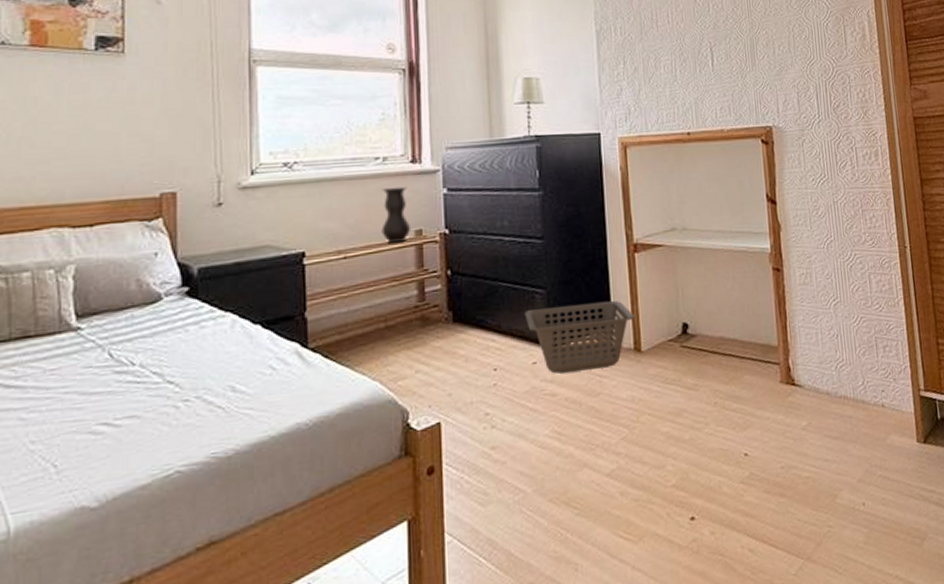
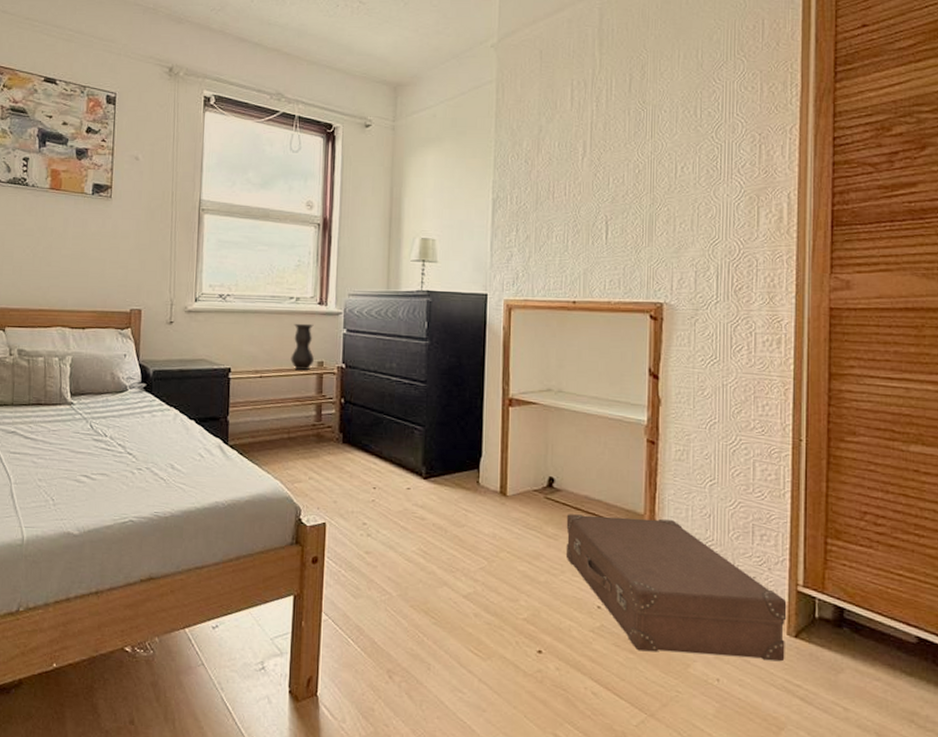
laundry basket: present [524,300,635,374] -> none [403,443,504,504]
suitcase: none [704,347,918,493] -> present [565,514,787,662]

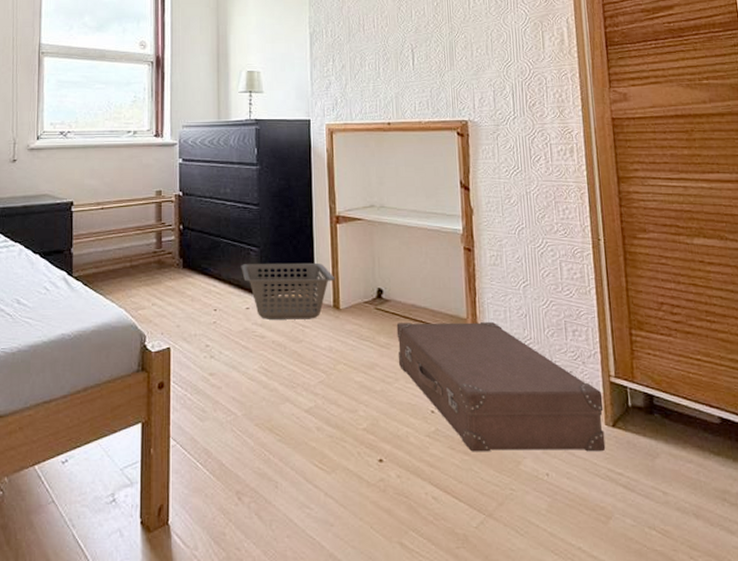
vase: present [290,323,315,370] -> none [130,155,153,199]
laundry basket: none [403,443,504,504] -> present [241,262,335,319]

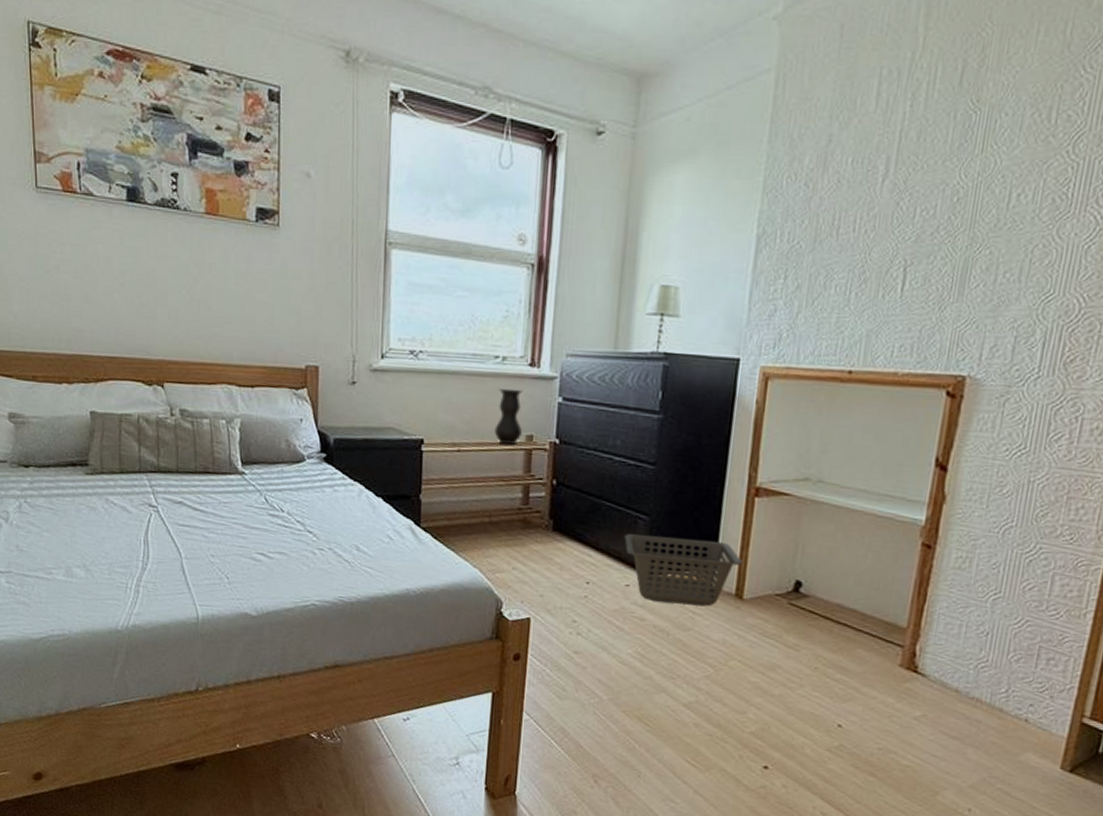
vase: none [130,155,153,199] -> present [494,388,523,445]
suitcase: present [396,322,606,452] -> none [806,623,1067,797]

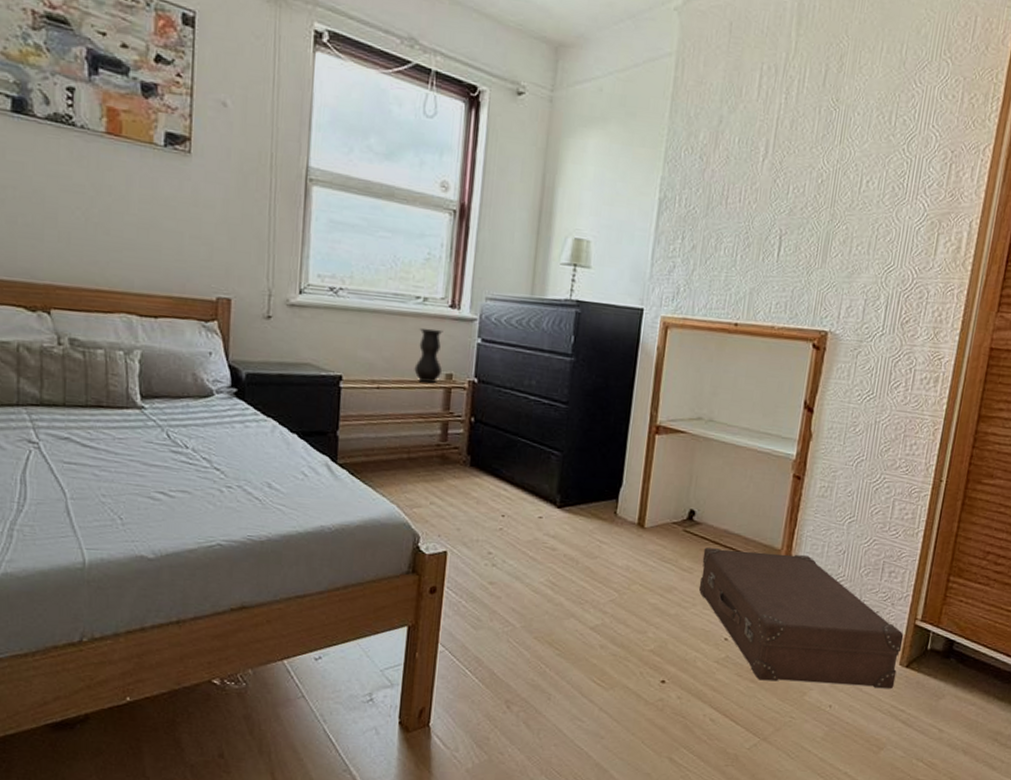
laundry basket: present [624,534,743,607] -> none [538,468,645,535]
suitcase: none [806,623,1067,797] -> present [698,547,904,689]

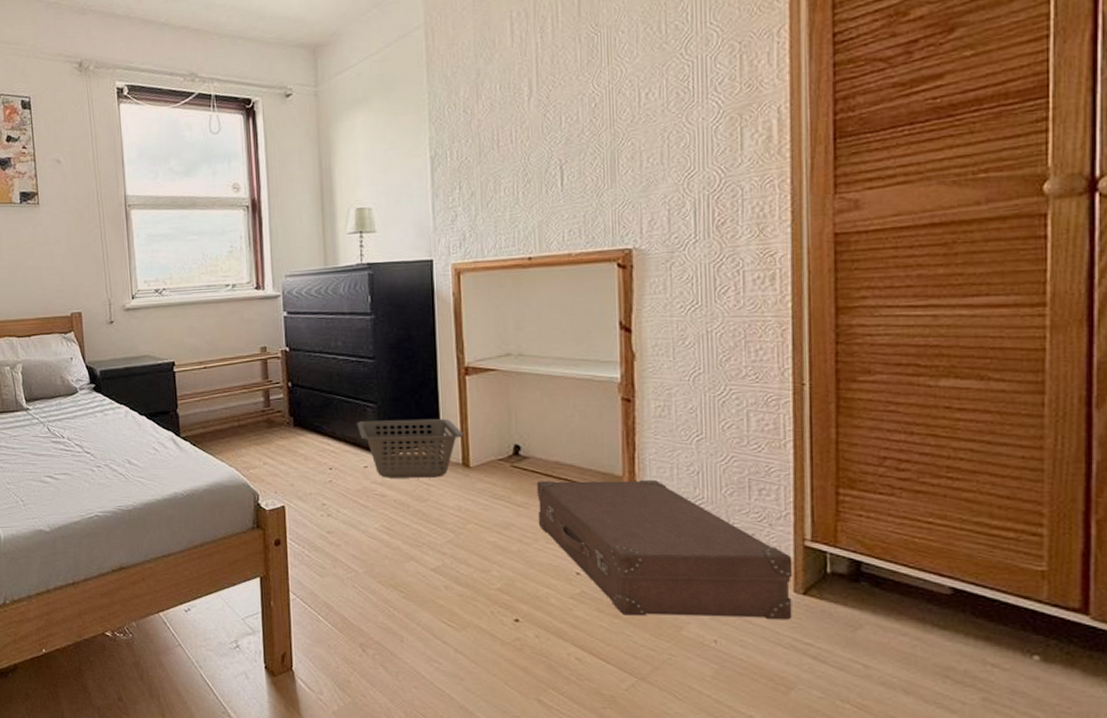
vase: present [414,327,443,383] -> none [232,309,257,357]
laundry basket: none [538,468,645,535] -> present [357,418,465,478]

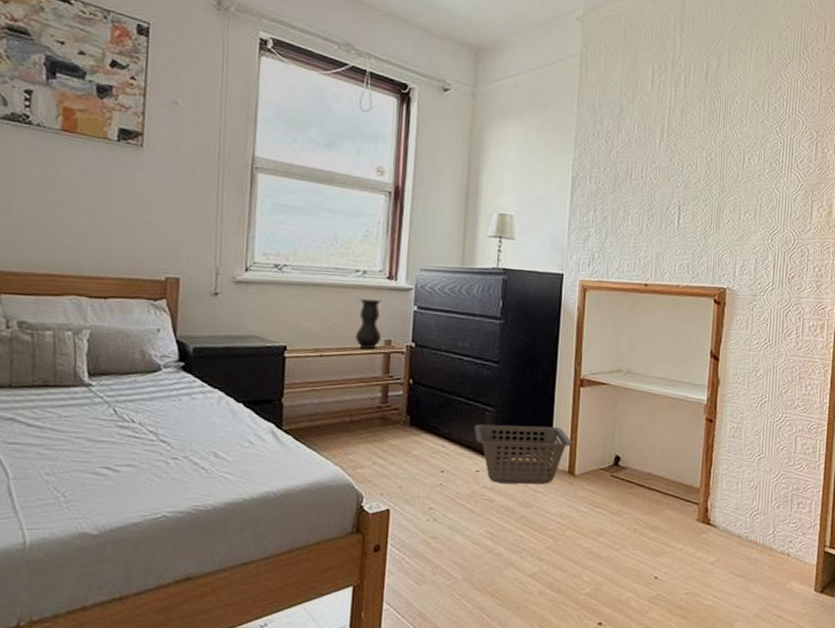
vase: none [232,309,257,357] -> present [355,298,382,349]
suitcase: present [536,480,793,620] -> none [628,491,816,616]

